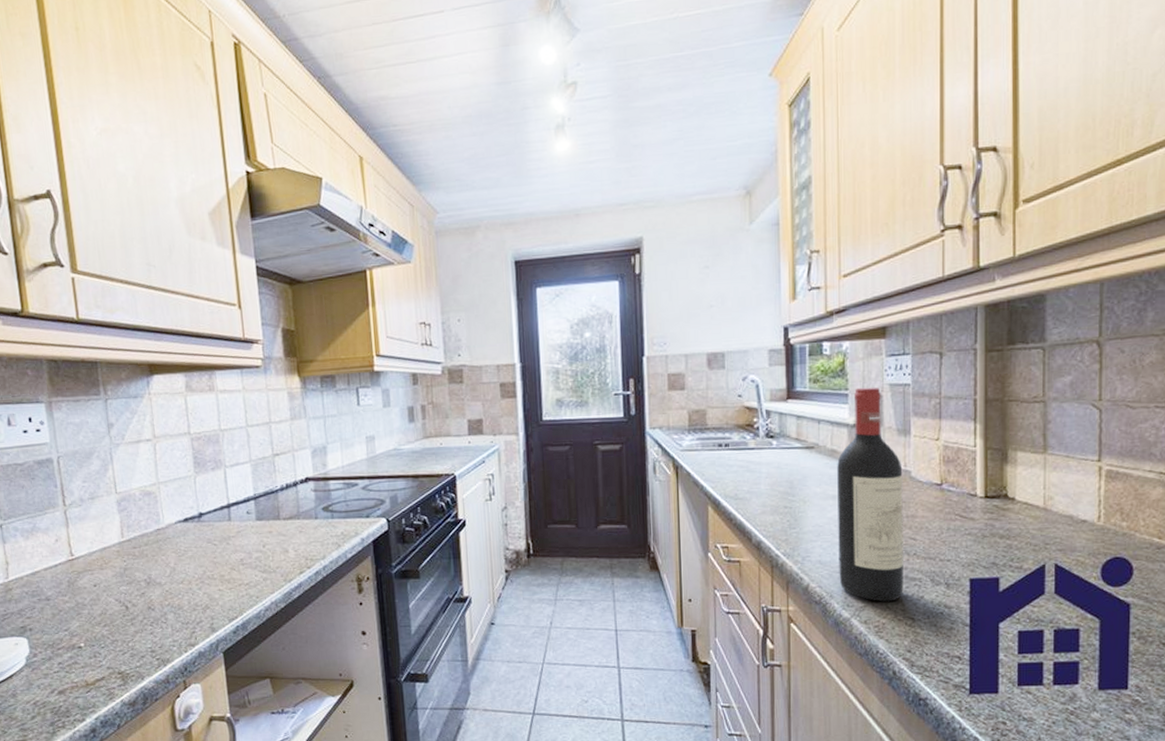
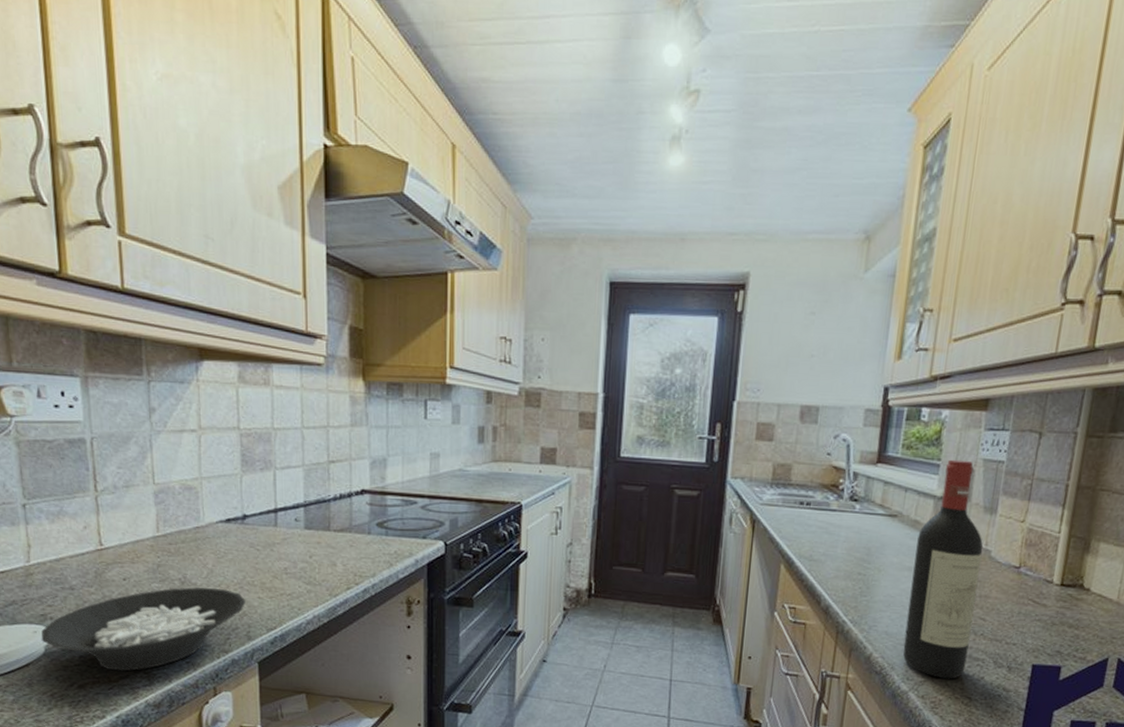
cereal bowl: none [22,585,208,674] -> present [41,587,247,671]

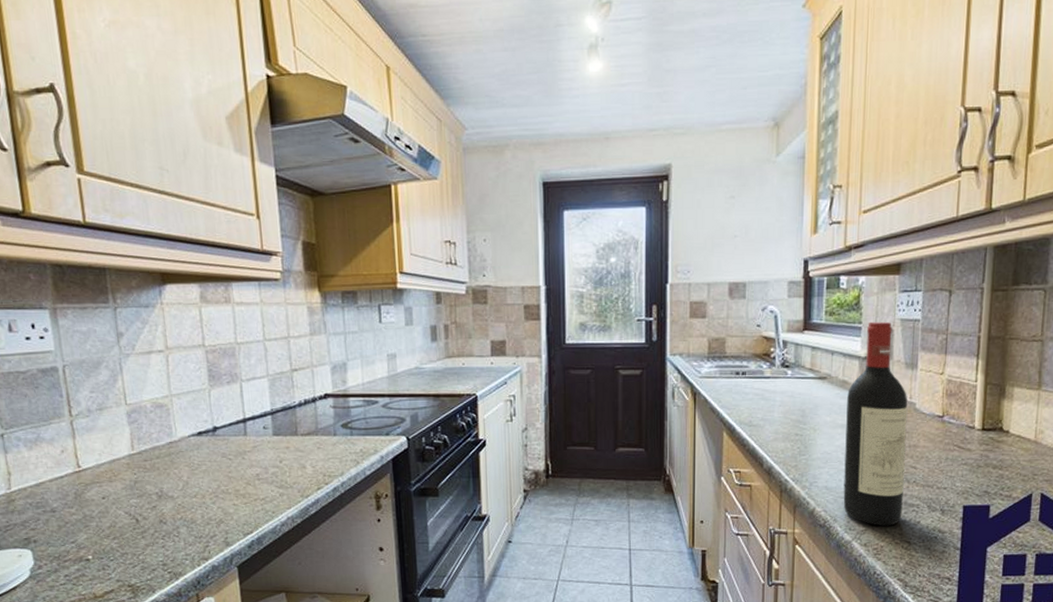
cereal bowl: present [41,587,247,671] -> none [26,499,222,587]

